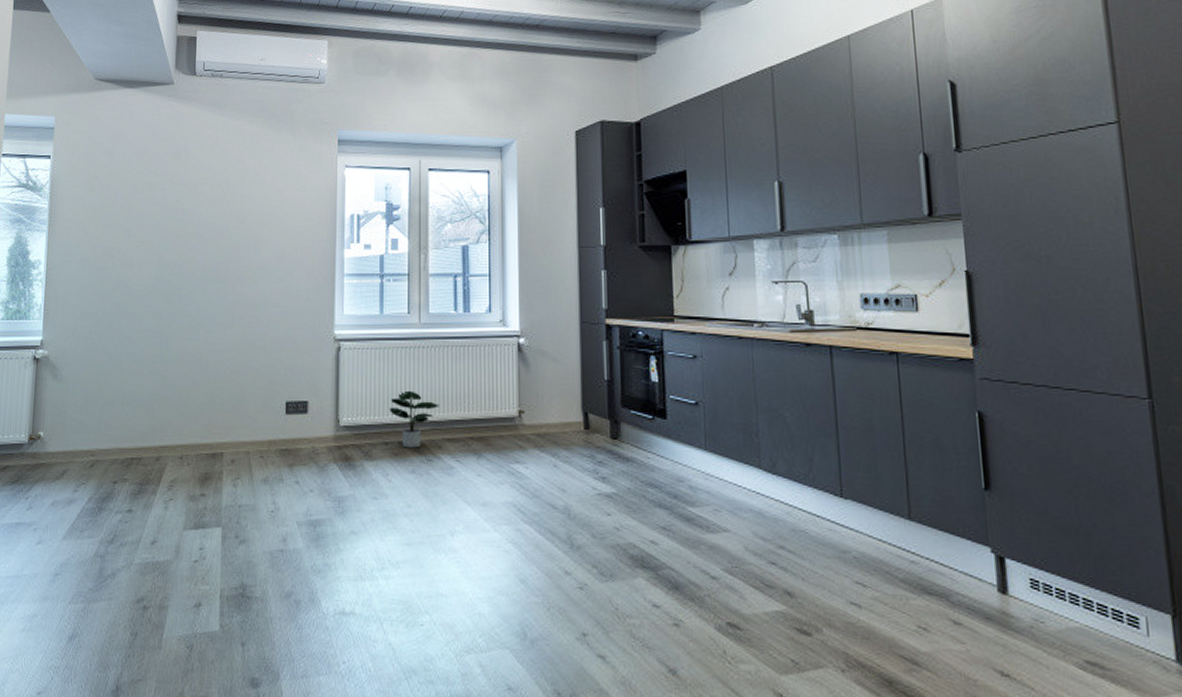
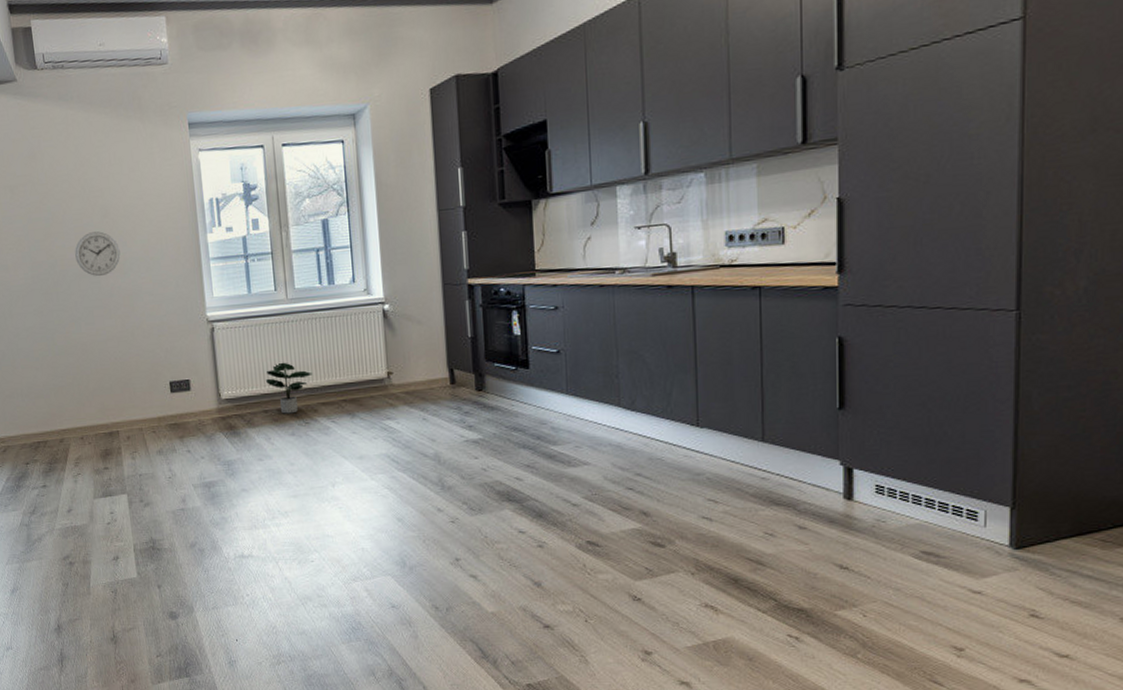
wall clock: none [205,237,252,283] -> present [75,231,121,277]

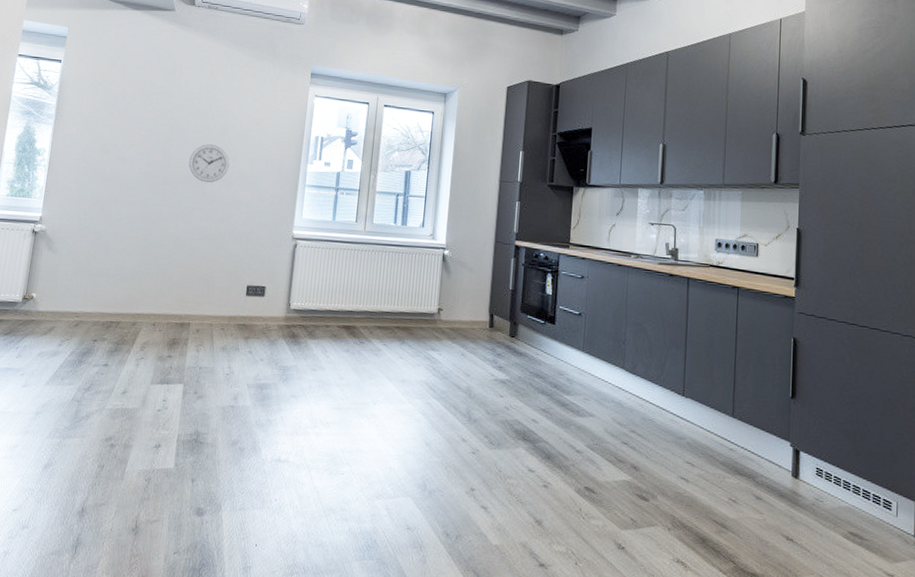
potted plant: present [265,362,313,414] -> none [332,284,375,332]

